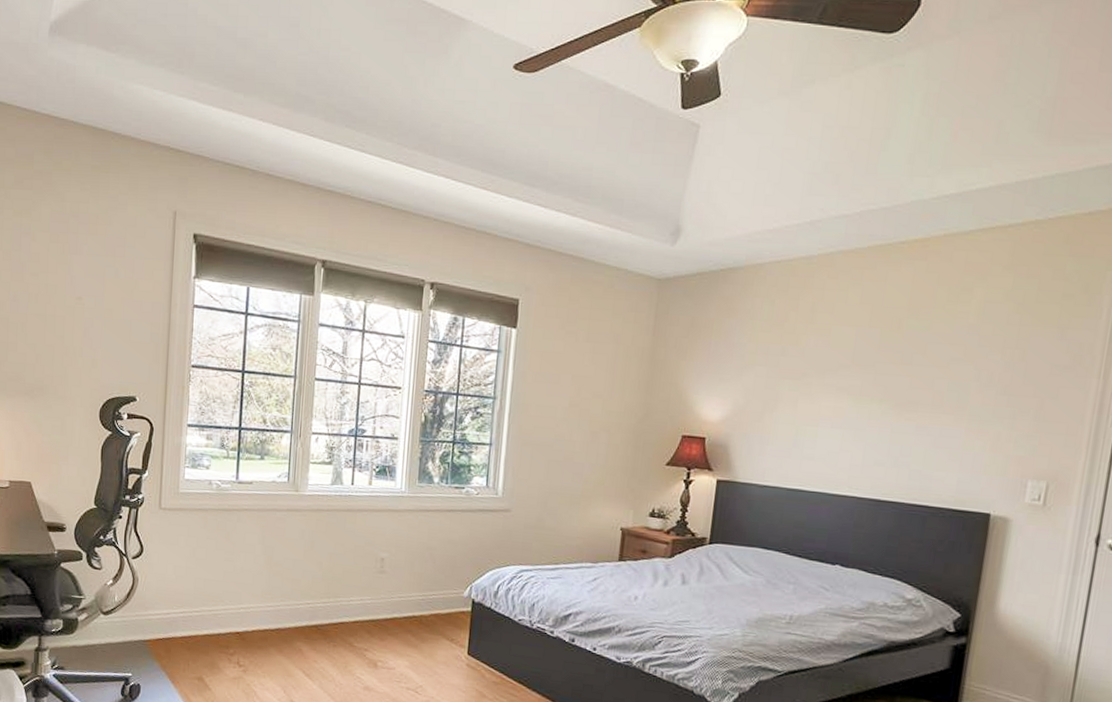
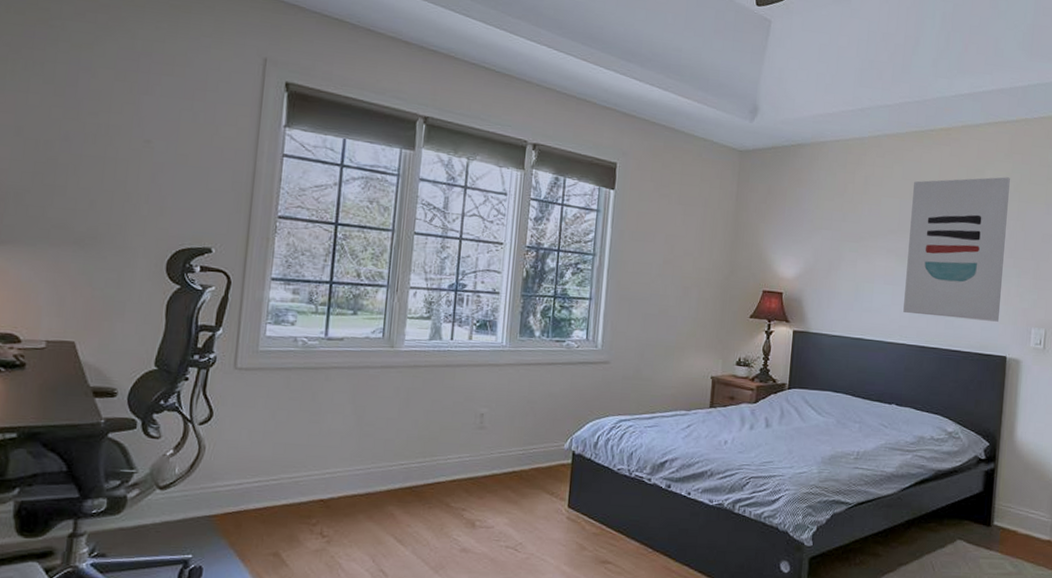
wall art: none [855,295,1009,472] -> present [903,177,1010,322]

